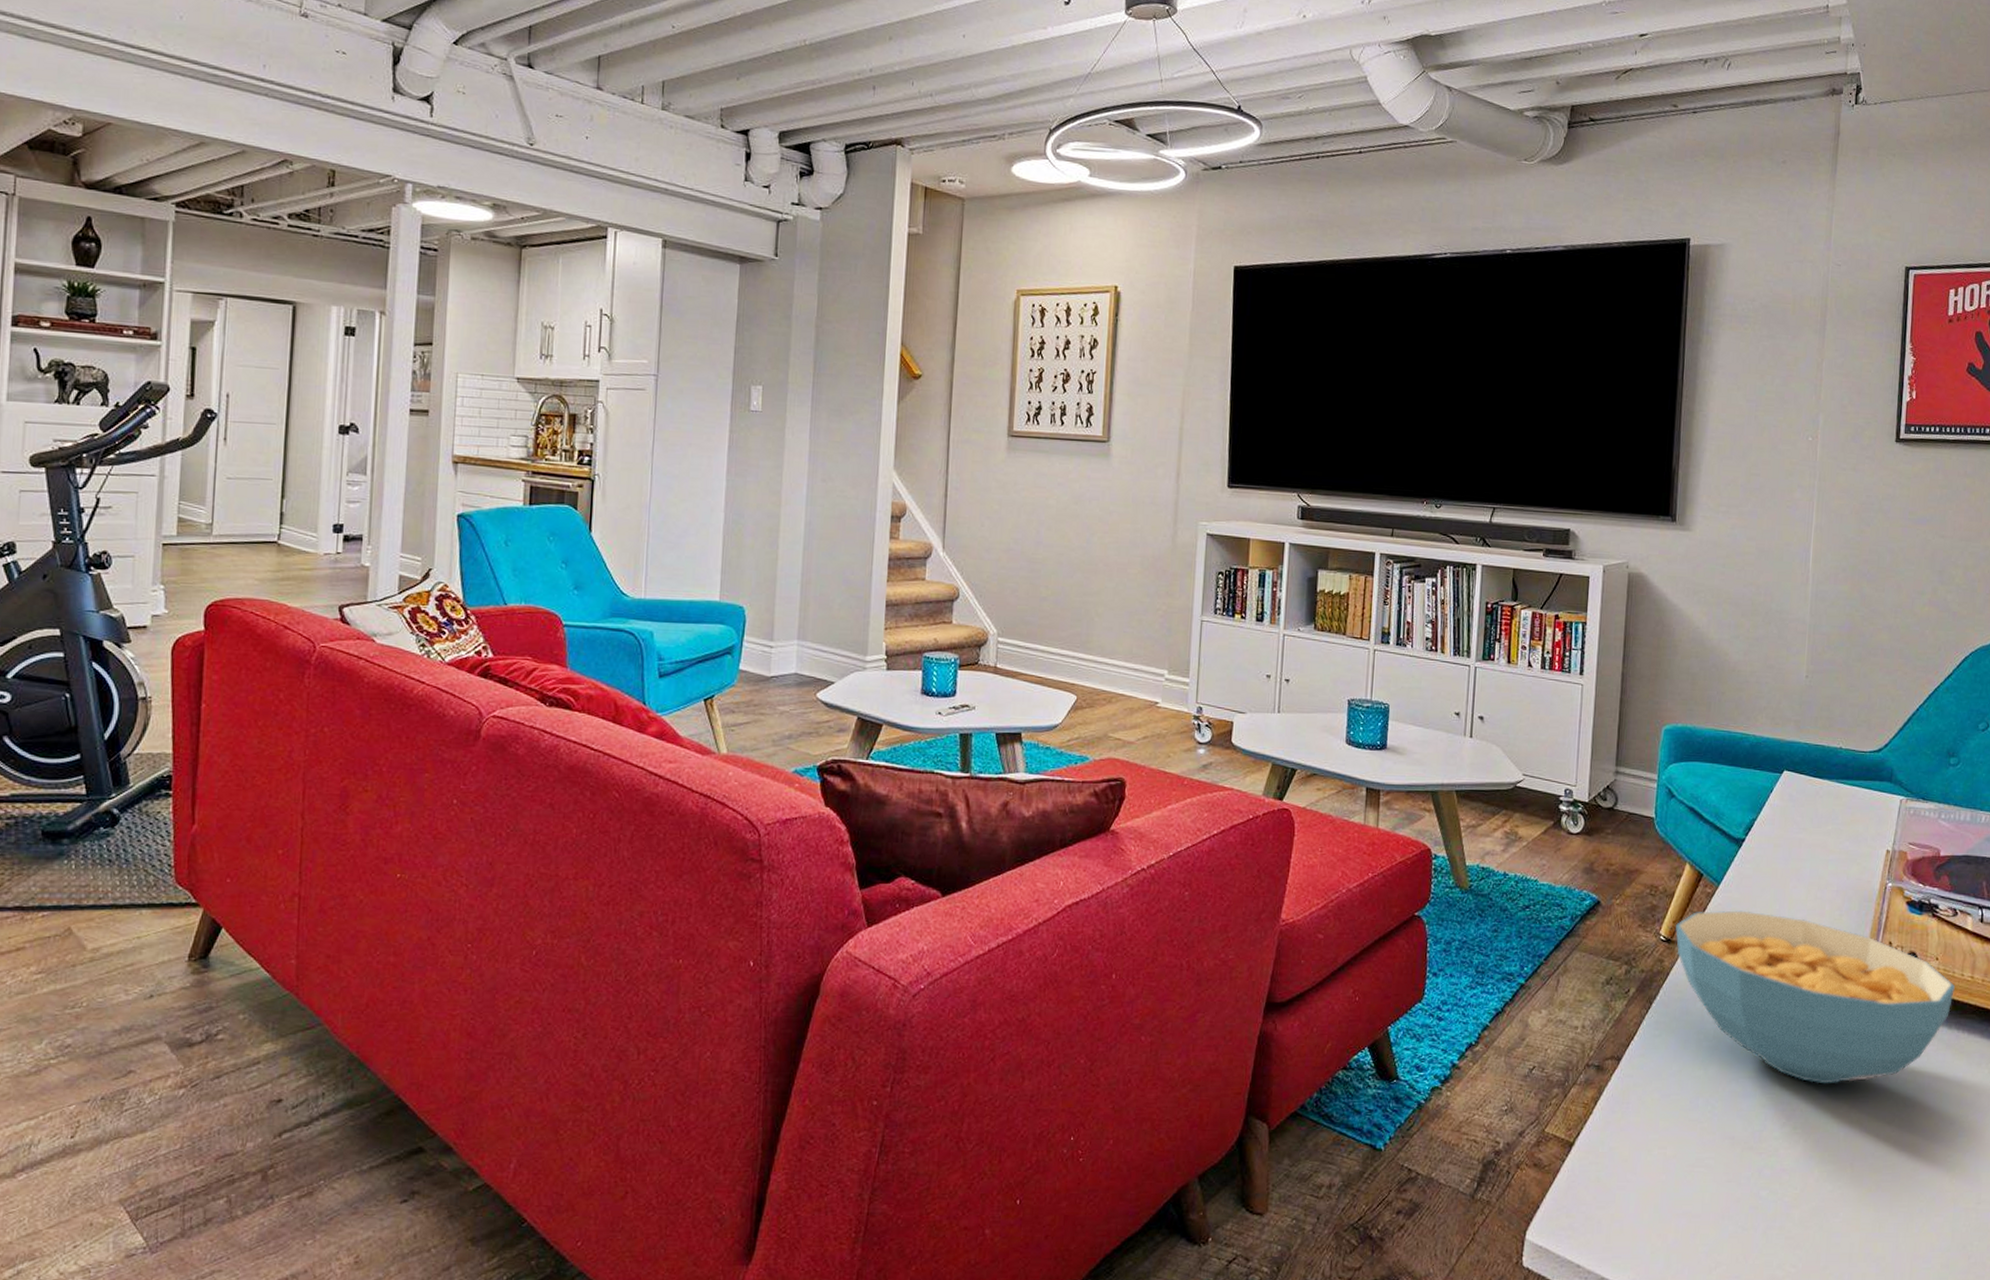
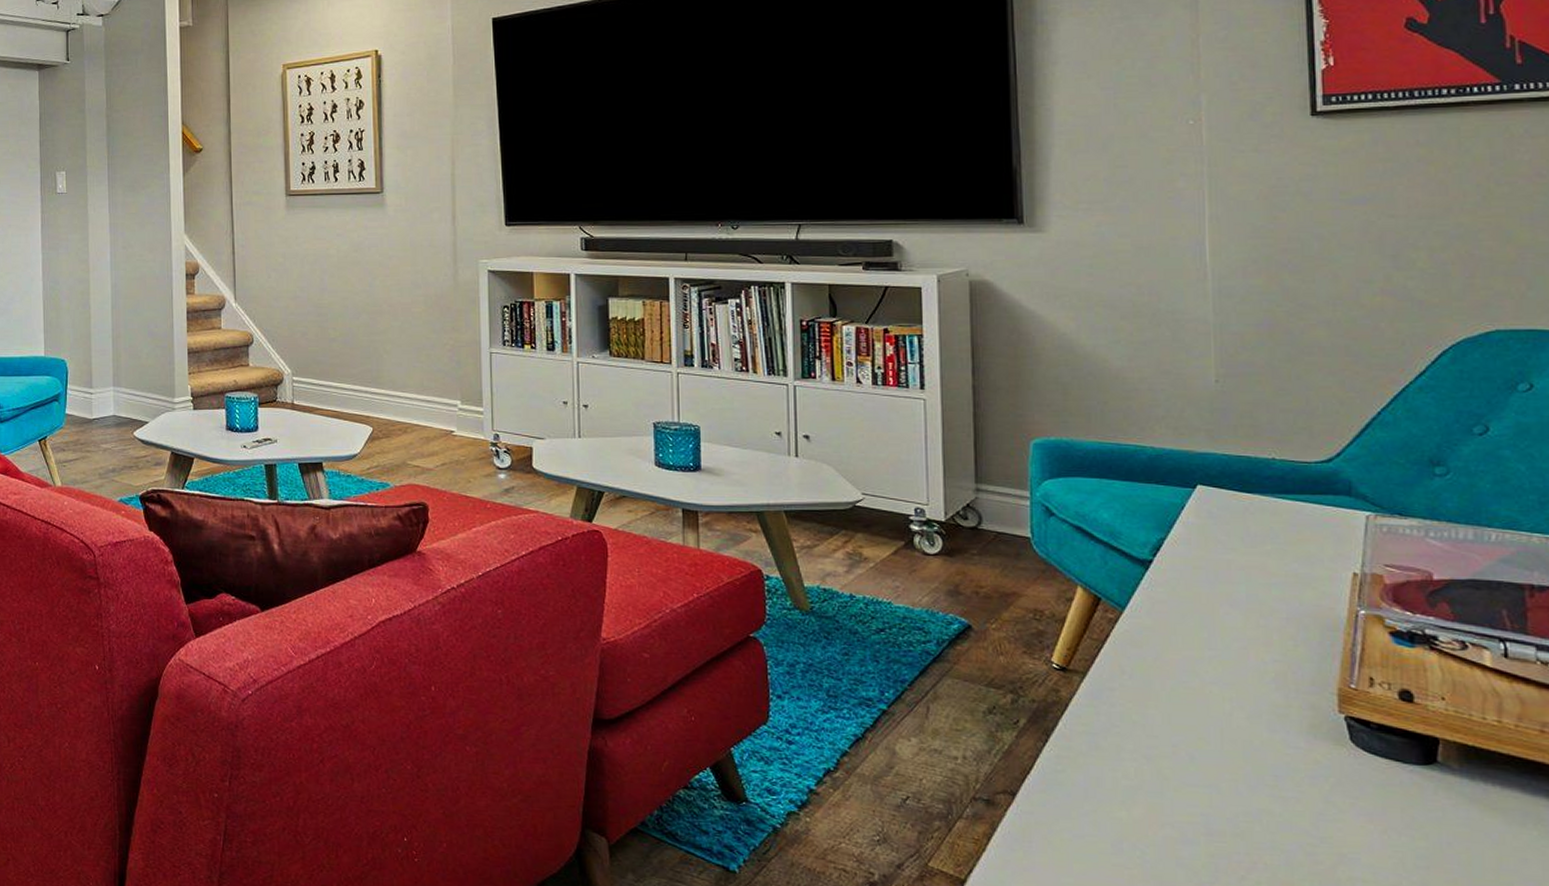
cereal bowl: present [1676,910,1955,1084] -> none [1072,638,1474,836]

